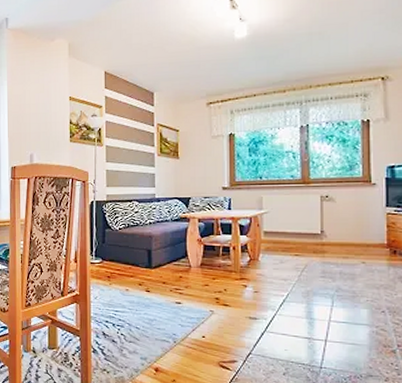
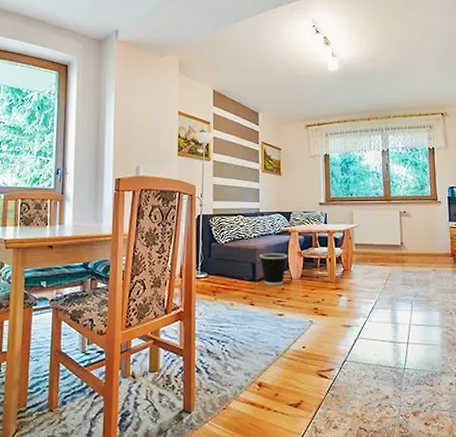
wastebasket: none [156,240,187,273] -> present [260,253,288,285]

